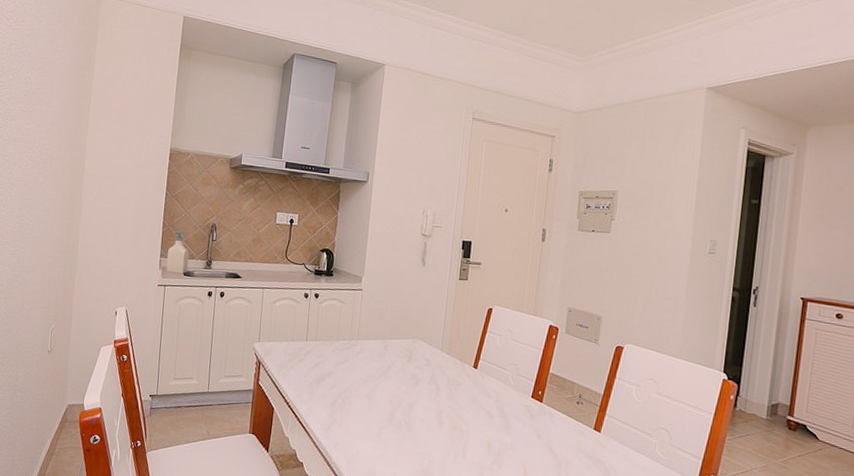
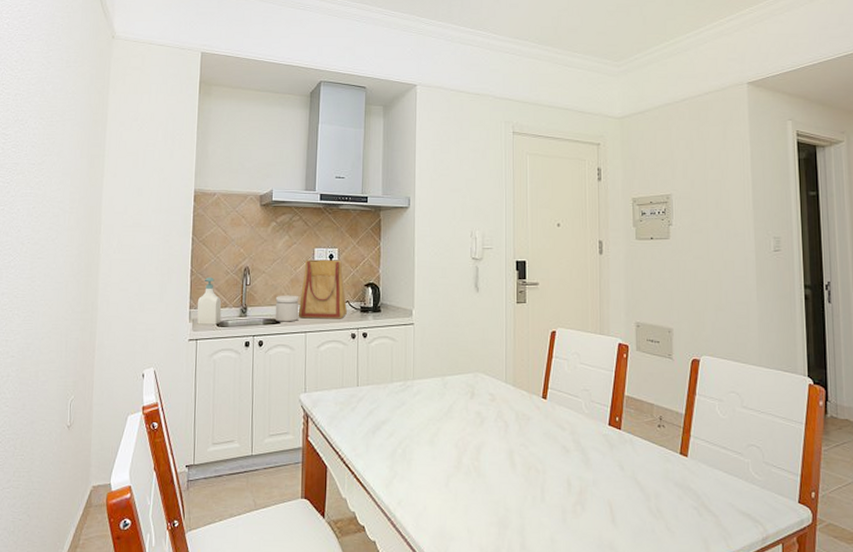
jar: none [237,252,260,278] -> present [275,295,299,322]
shopping bag: none [257,222,303,279] -> present [298,259,347,319]

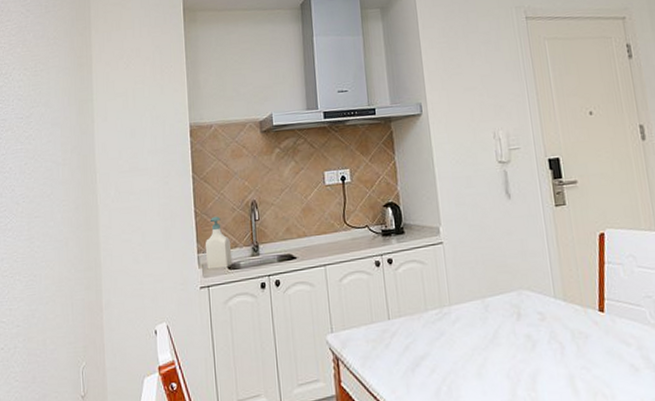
jar: present [275,295,299,322] -> none [288,225,316,257]
shopping bag: present [298,259,347,319] -> none [314,181,368,251]

